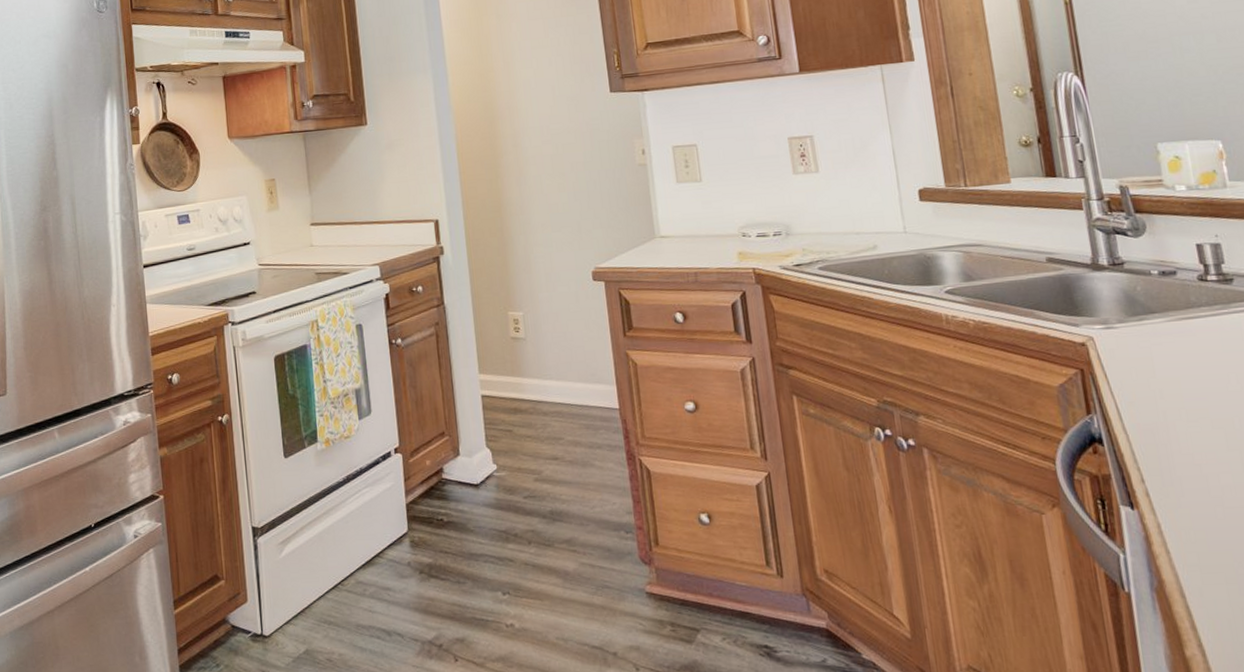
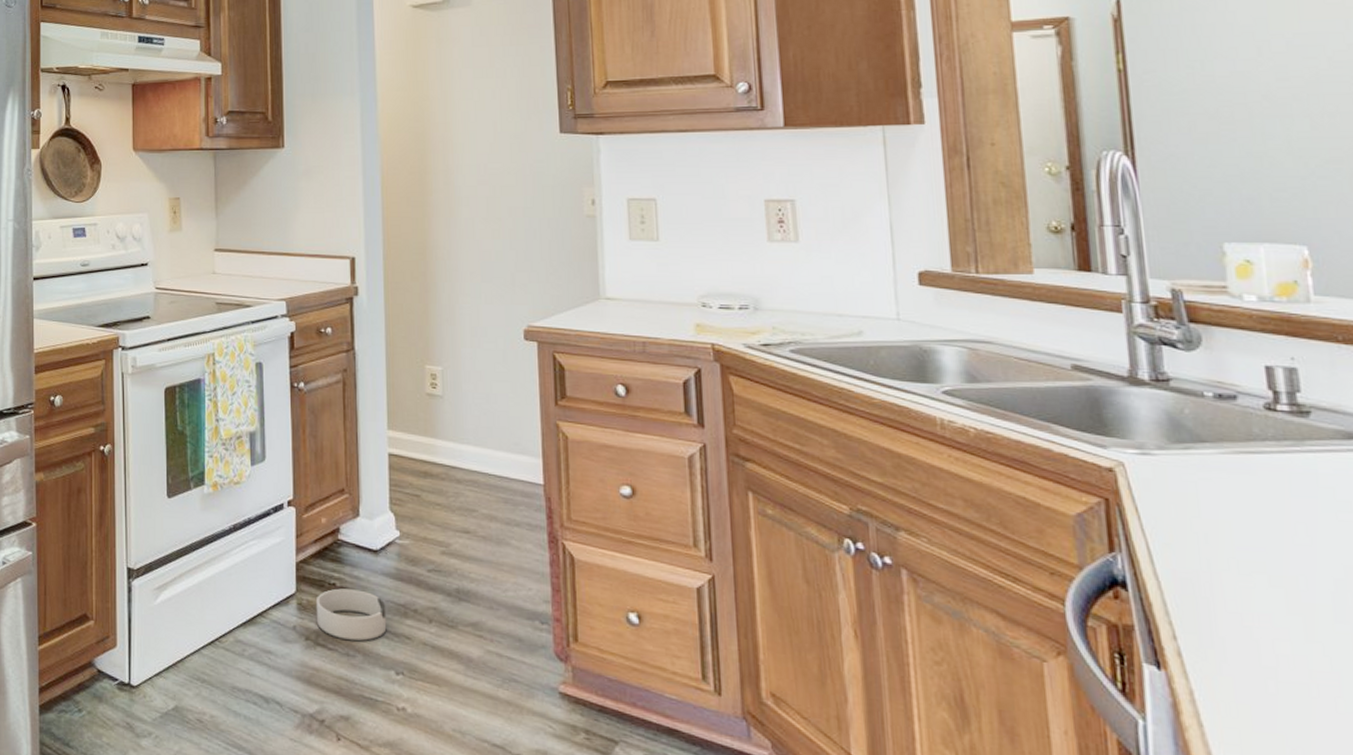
pet bowl: none [426,522,492,570] -> present [315,588,387,642]

